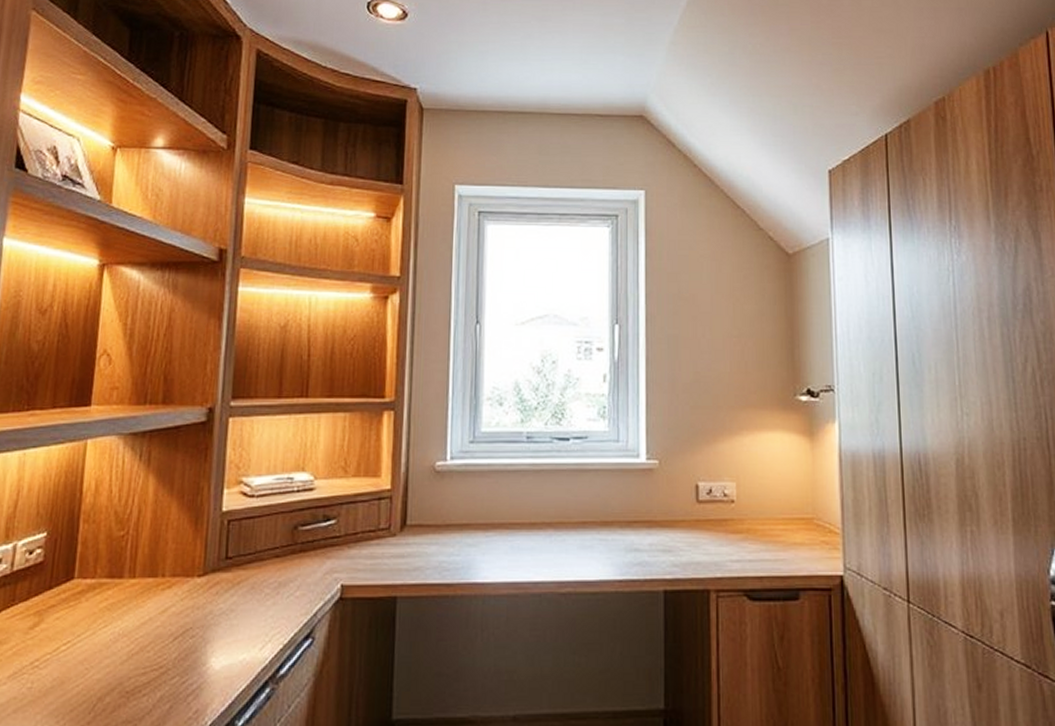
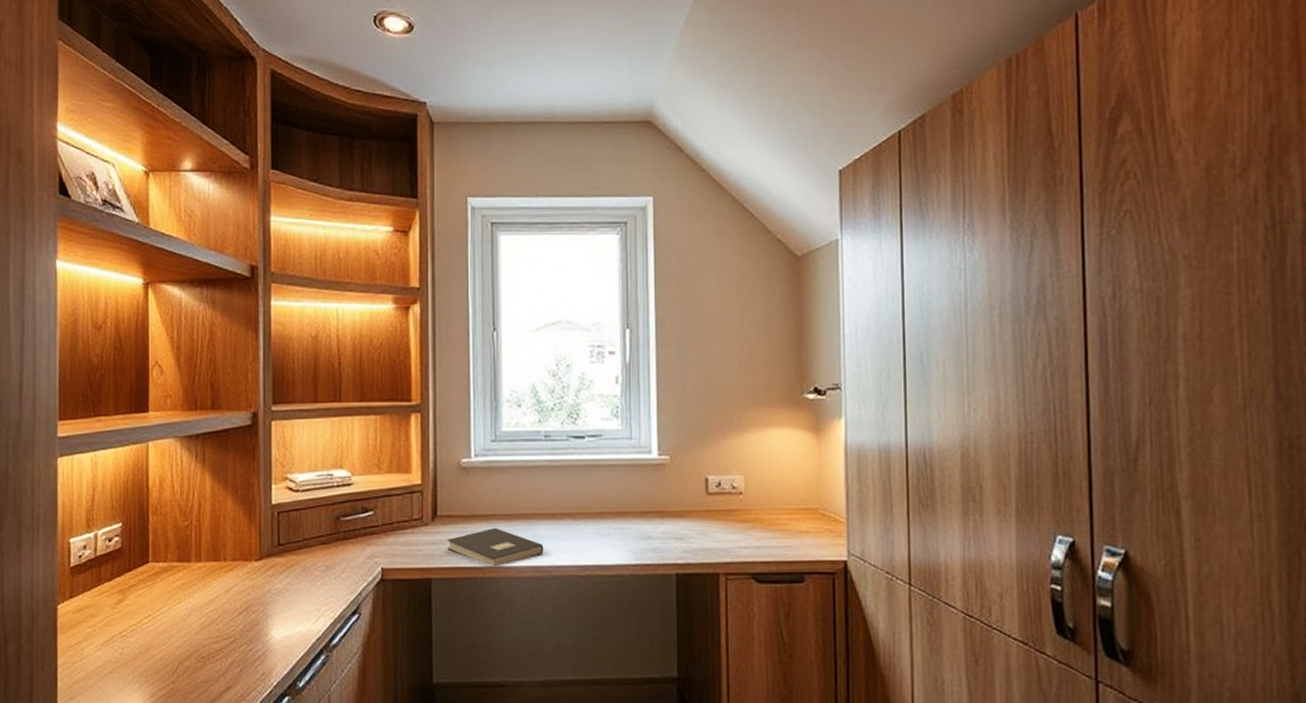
book: none [416,538,522,582] -> present [447,527,544,566]

